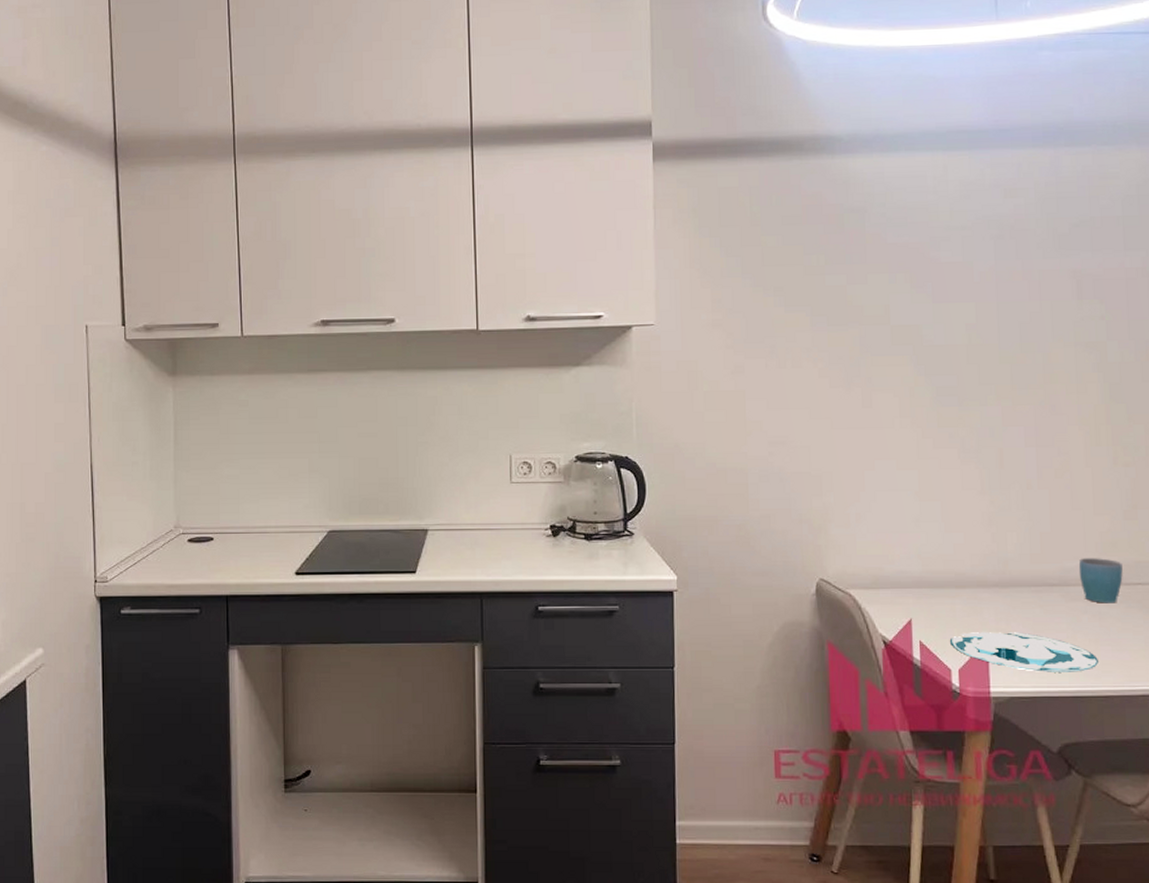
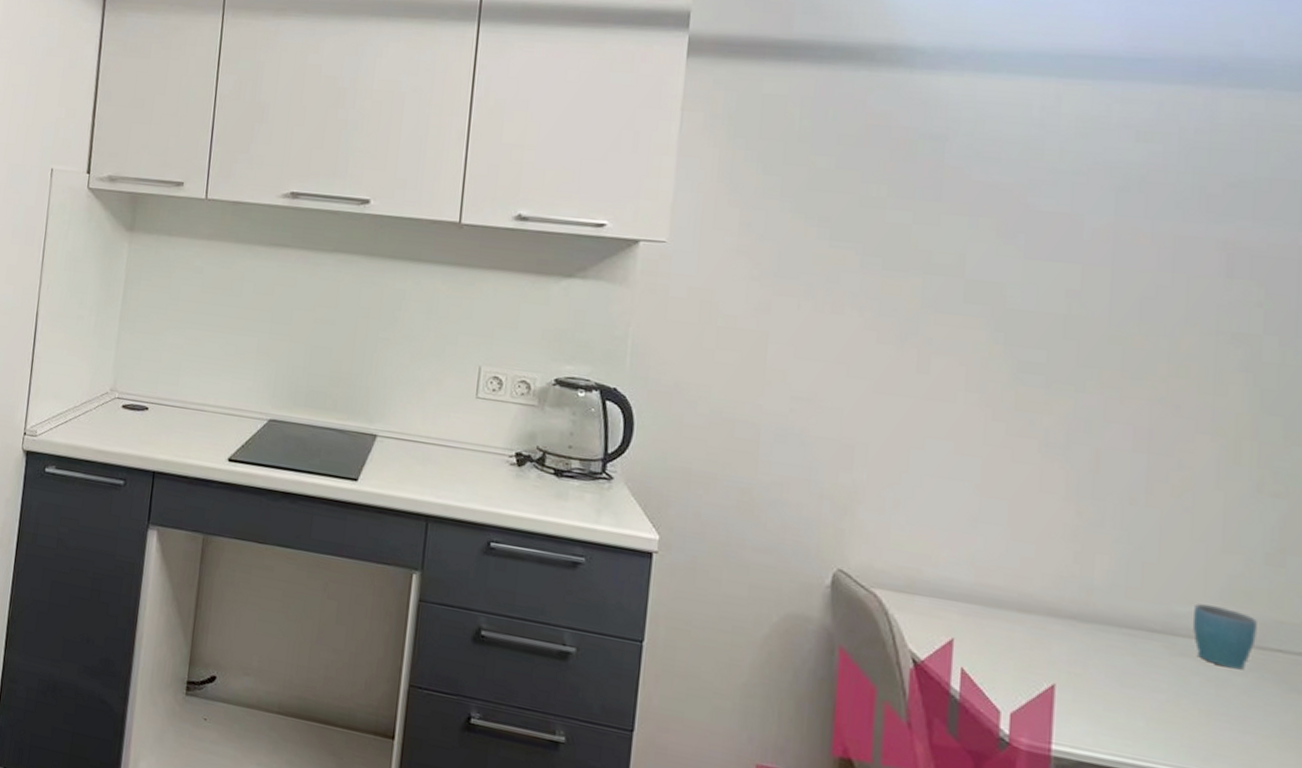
plate: present [949,632,1098,672] -> none [1001,669,1209,749]

